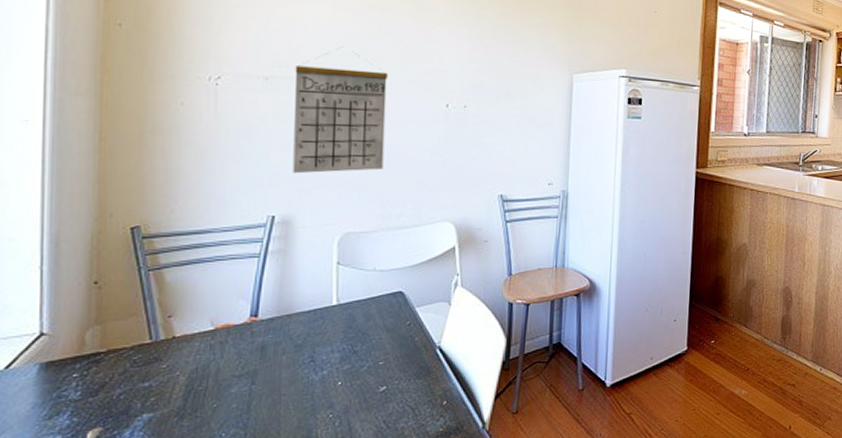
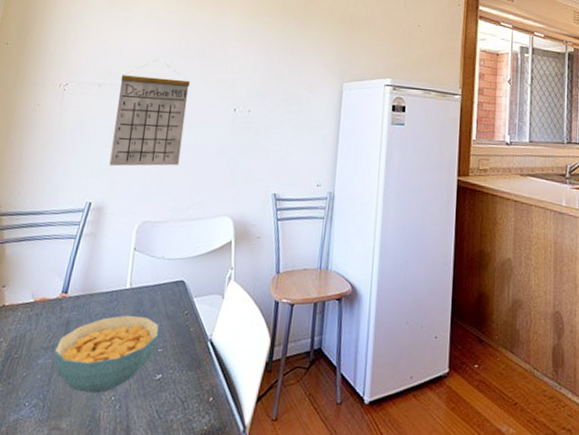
cereal bowl: none [249,331,379,415] -> present [53,314,160,394]

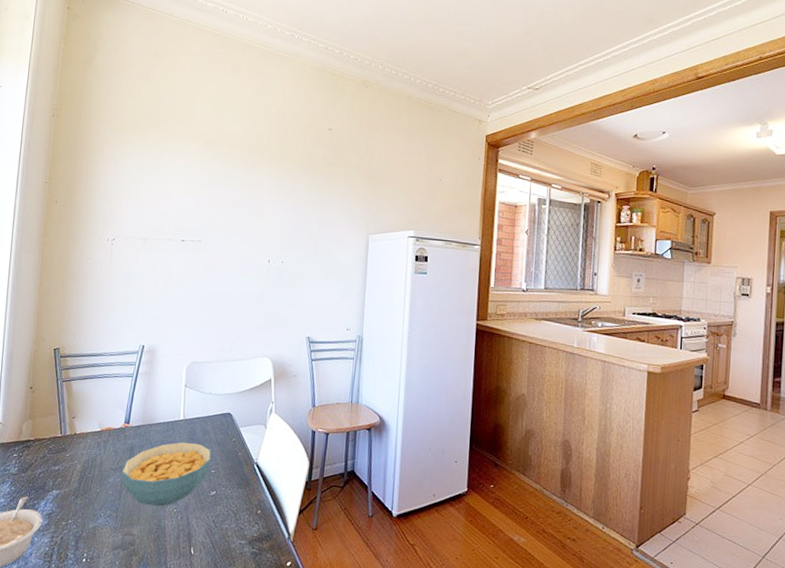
calendar: present [109,59,190,167] -> none [158,214,226,313]

